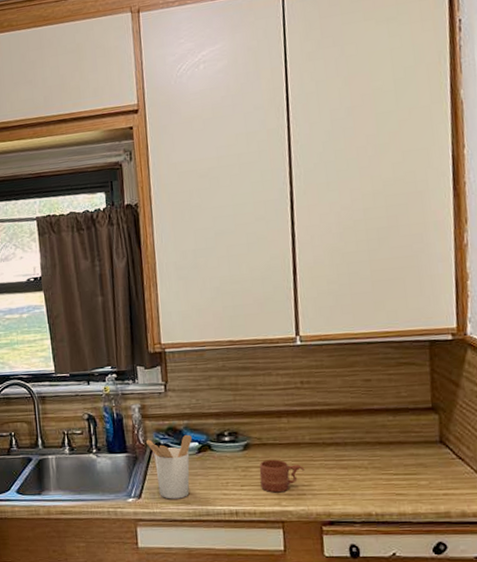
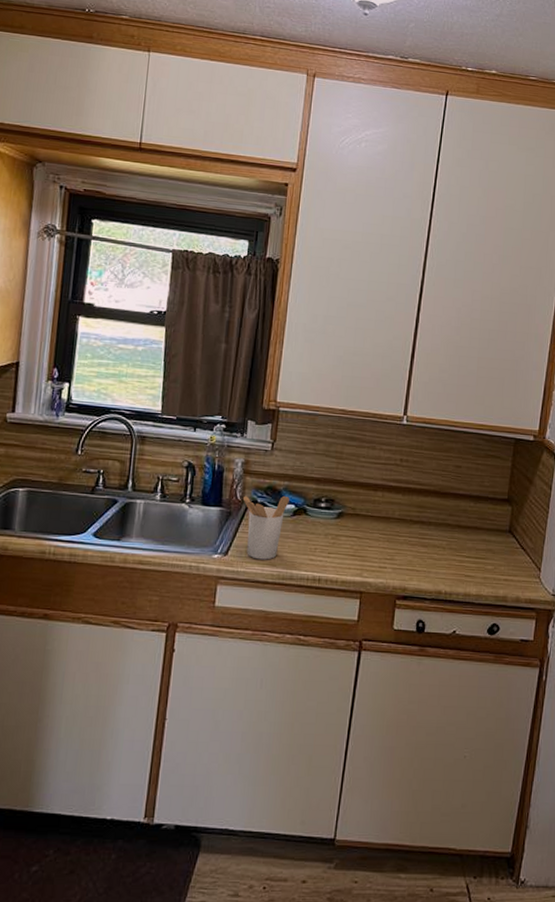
mug: present [259,459,305,493] -> none [346,530,390,564]

